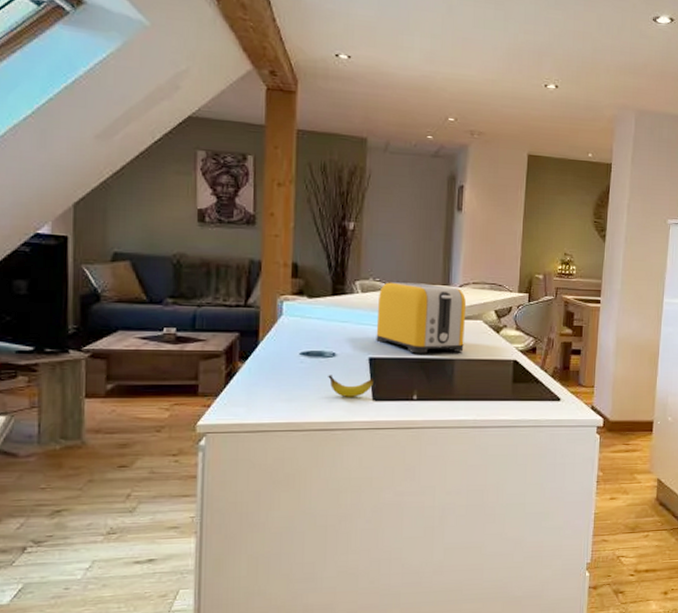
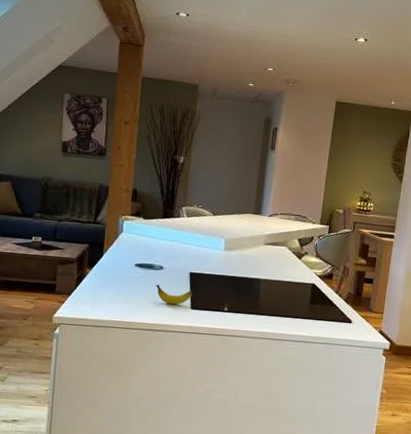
toaster: present [376,282,467,354] -> none [196,209,274,273]

